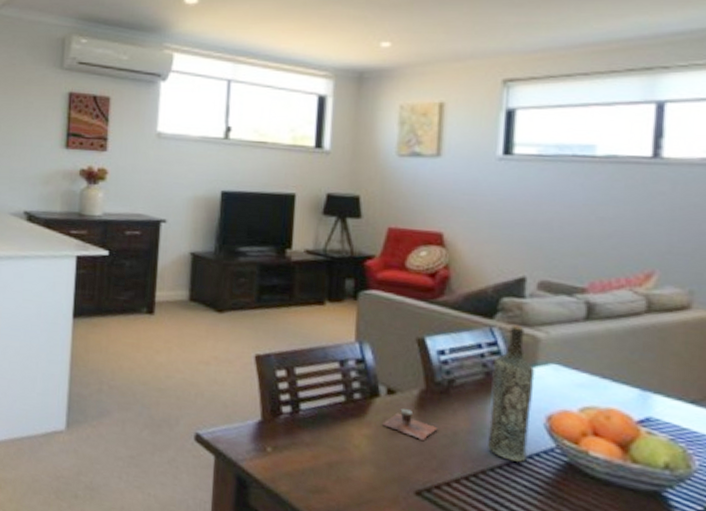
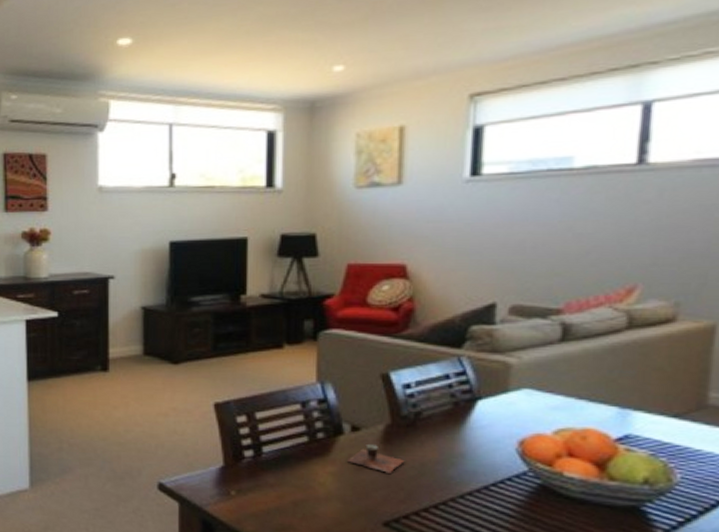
bottle: present [486,325,535,462] -> none [456,352,507,488]

